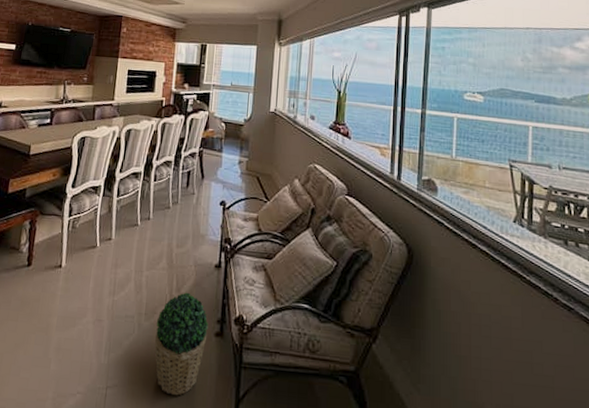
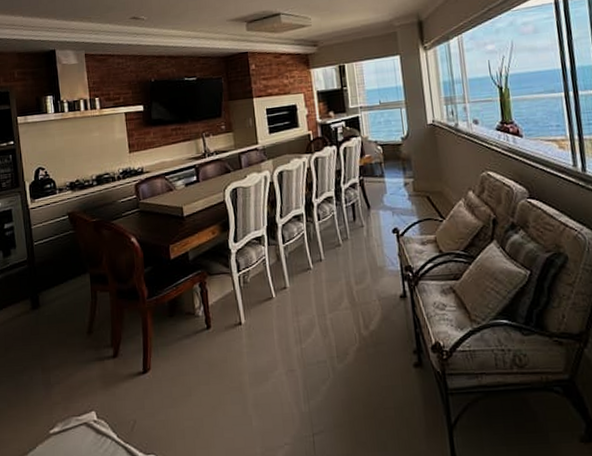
potted plant: present [155,292,209,396] -> none [350,328,406,432]

